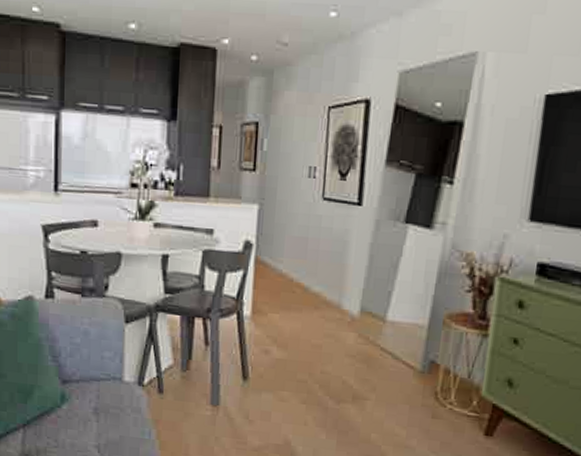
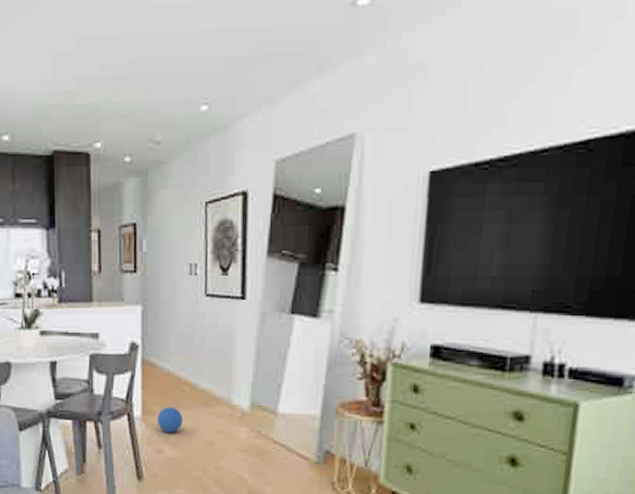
ball: none [266,307,293,334] -> present [156,406,184,433]

